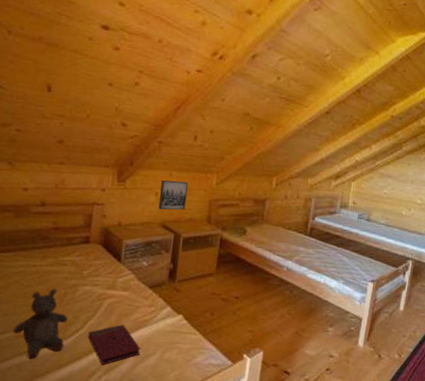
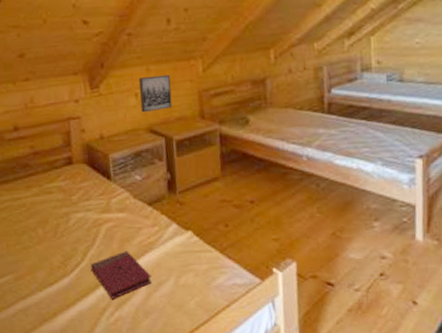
stuffed bear: present [13,288,68,359] -> none [11,220,68,302]

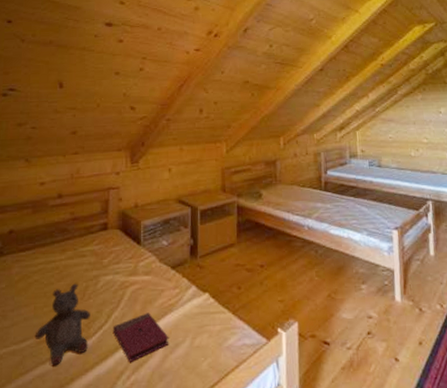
stuffed bear: none [11,220,68,302] -> present [34,283,90,366]
wall art: present [139,74,173,113] -> none [172,154,199,186]

